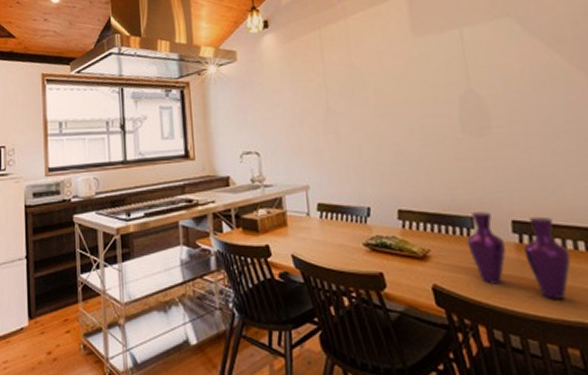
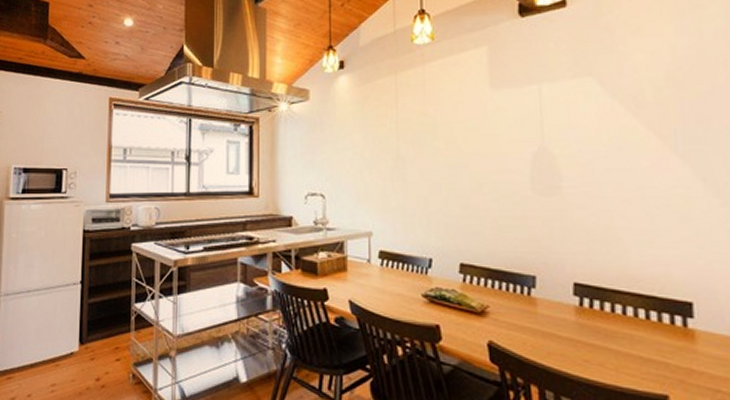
vase: present [466,212,571,299] -> none [527,272,630,365]

